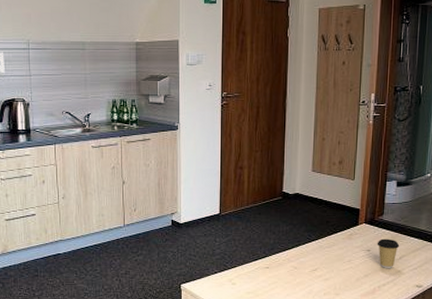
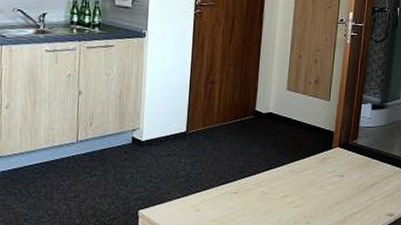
coffee cup: present [377,238,400,268] -> none [350,164,373,195]

